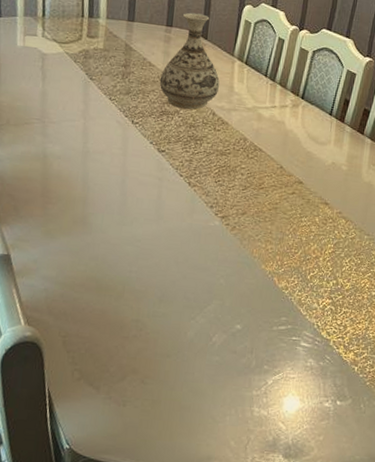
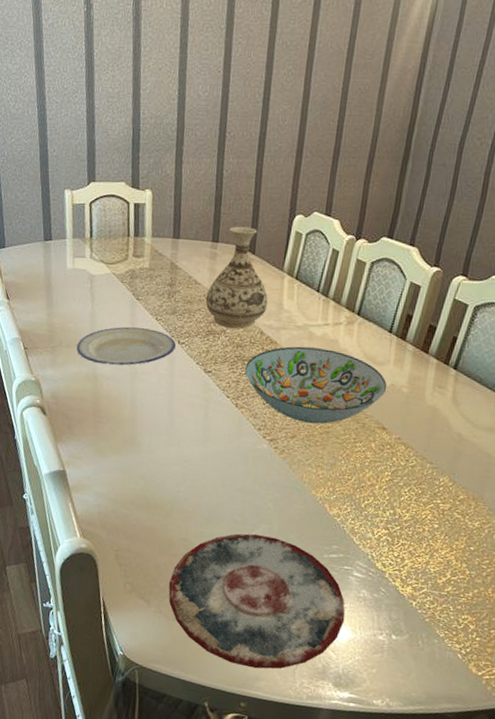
plate: none [25,105,130,145] -> present [76,326,176,366]
plate: none [119,311,294,448] -> present [169,533,345,669]
decorative bowl: none [197,127,329,201] -> present [245,346,387,424]

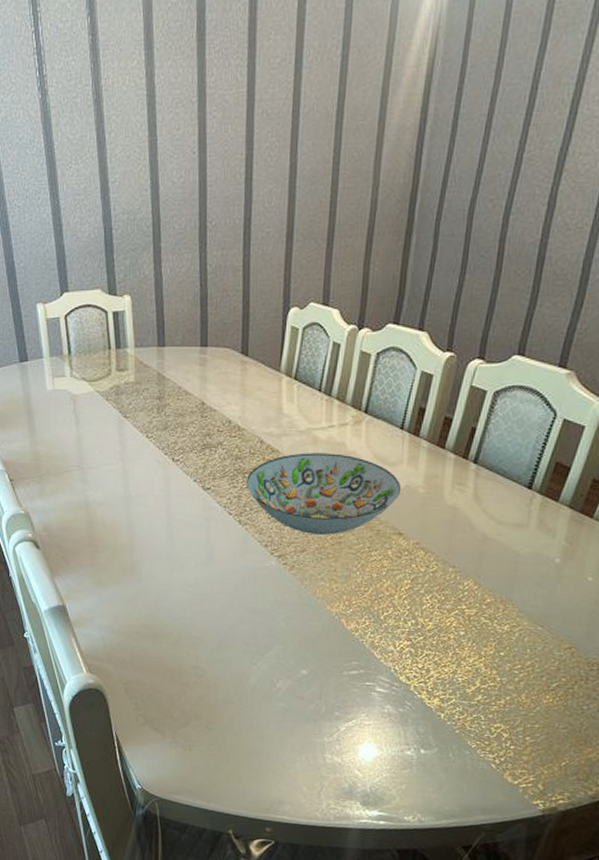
plate: present [76,326,176,366] -> none [65,448,170,491]
plate: present [169,533,345,669] -> none [183,656,370,793]
vase: present [205,226,268,329] -> none [198,326,266,440]

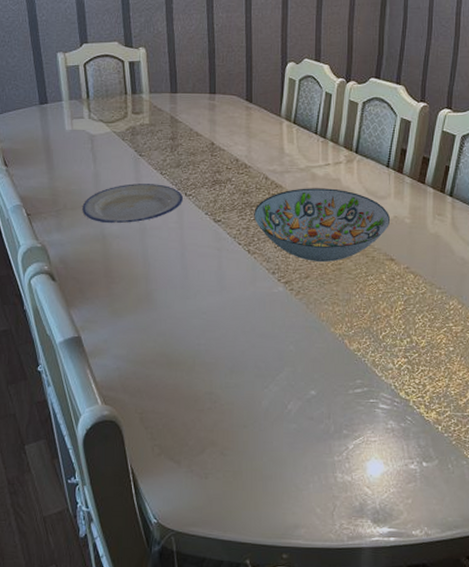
plate: none [65,448,170,491] -> present [82,183,183,224]

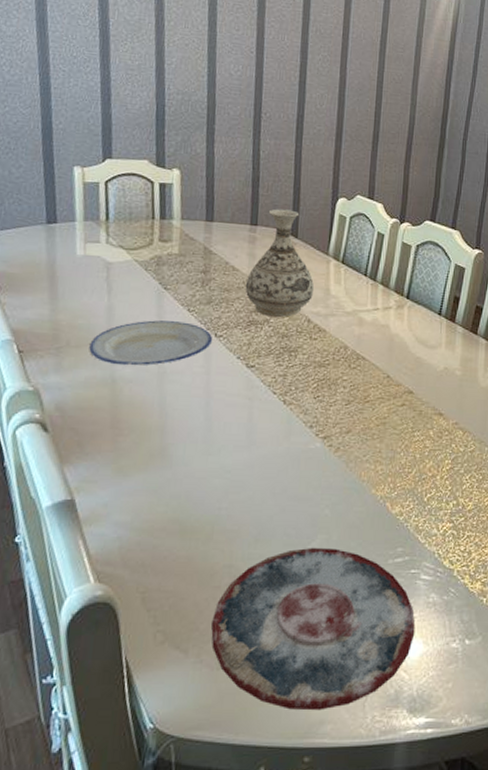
plate: none [198,379,376,517] -> present [211,548,415,711]
vase: none [208,77,269,177] -> present [245,209,314,318]
decorative bowl: present [254,188,391,262] -> none [292,333,441,415]

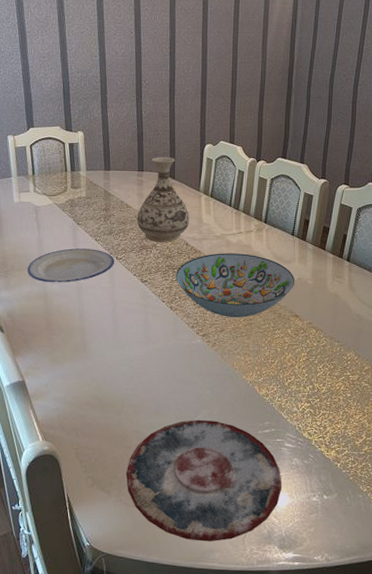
decorative bowl: none [292,333,441,415] -> present [176,253,295,318]

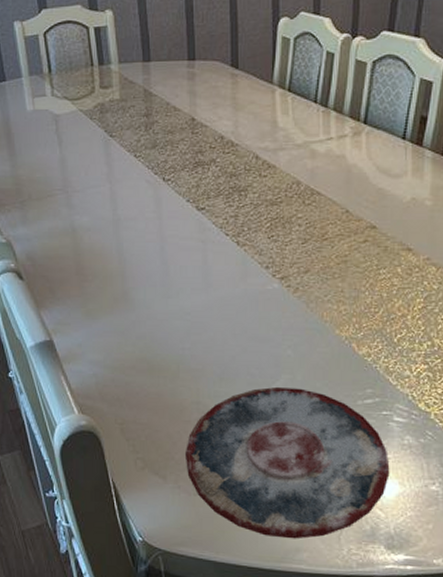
plate: present [27,248,114,283] -> none [49,168,160,215]
vase: present [137,157,189,243] -> none [188,38,259,157]
decorative bowl: present [176,253,295,318] -> none [243,167,408,253]

